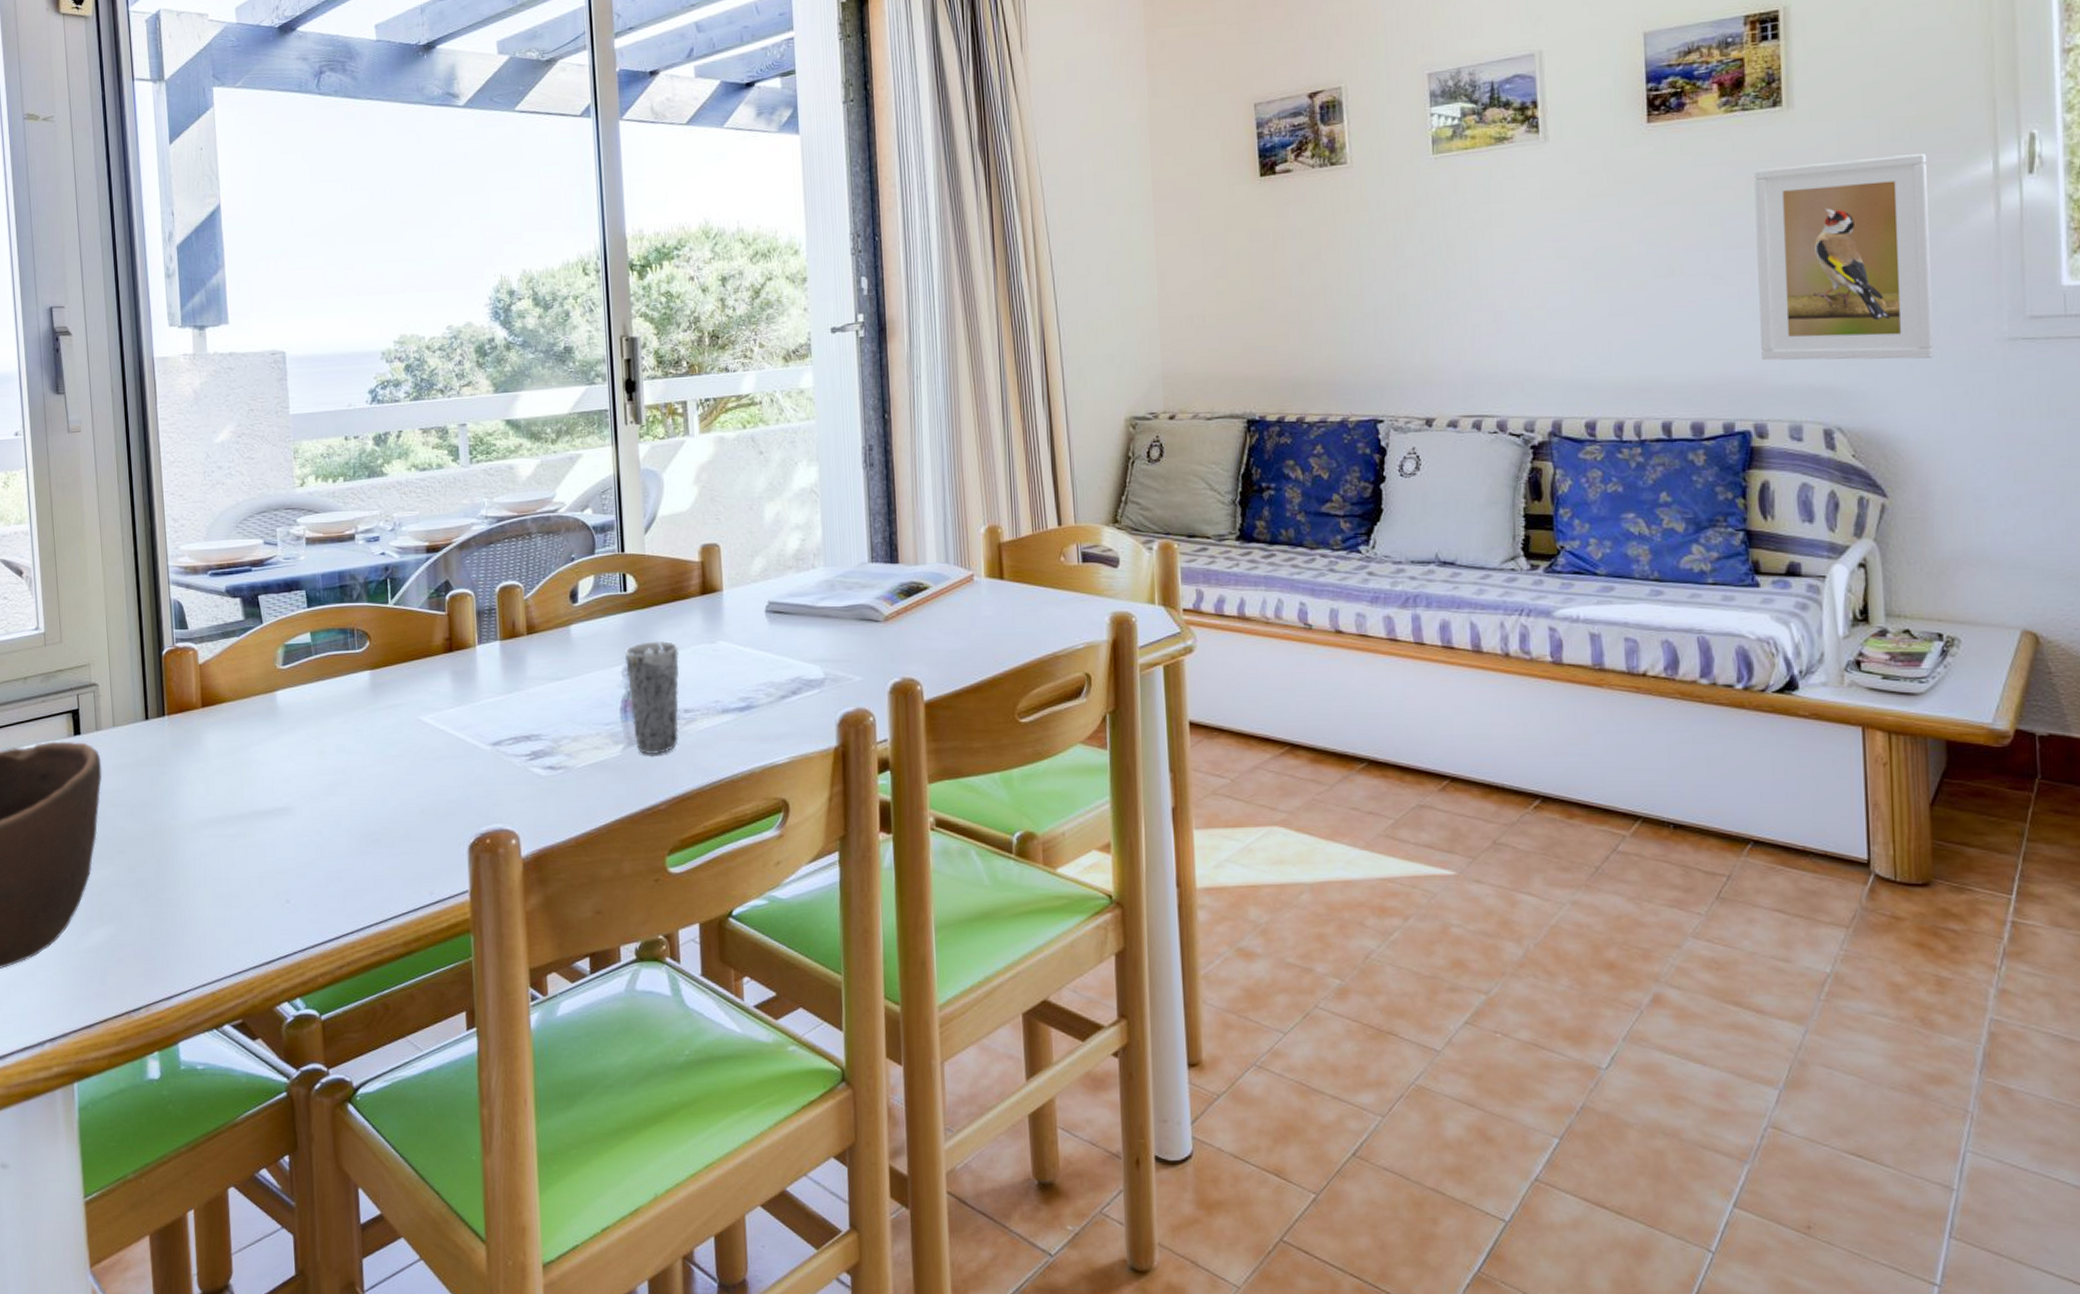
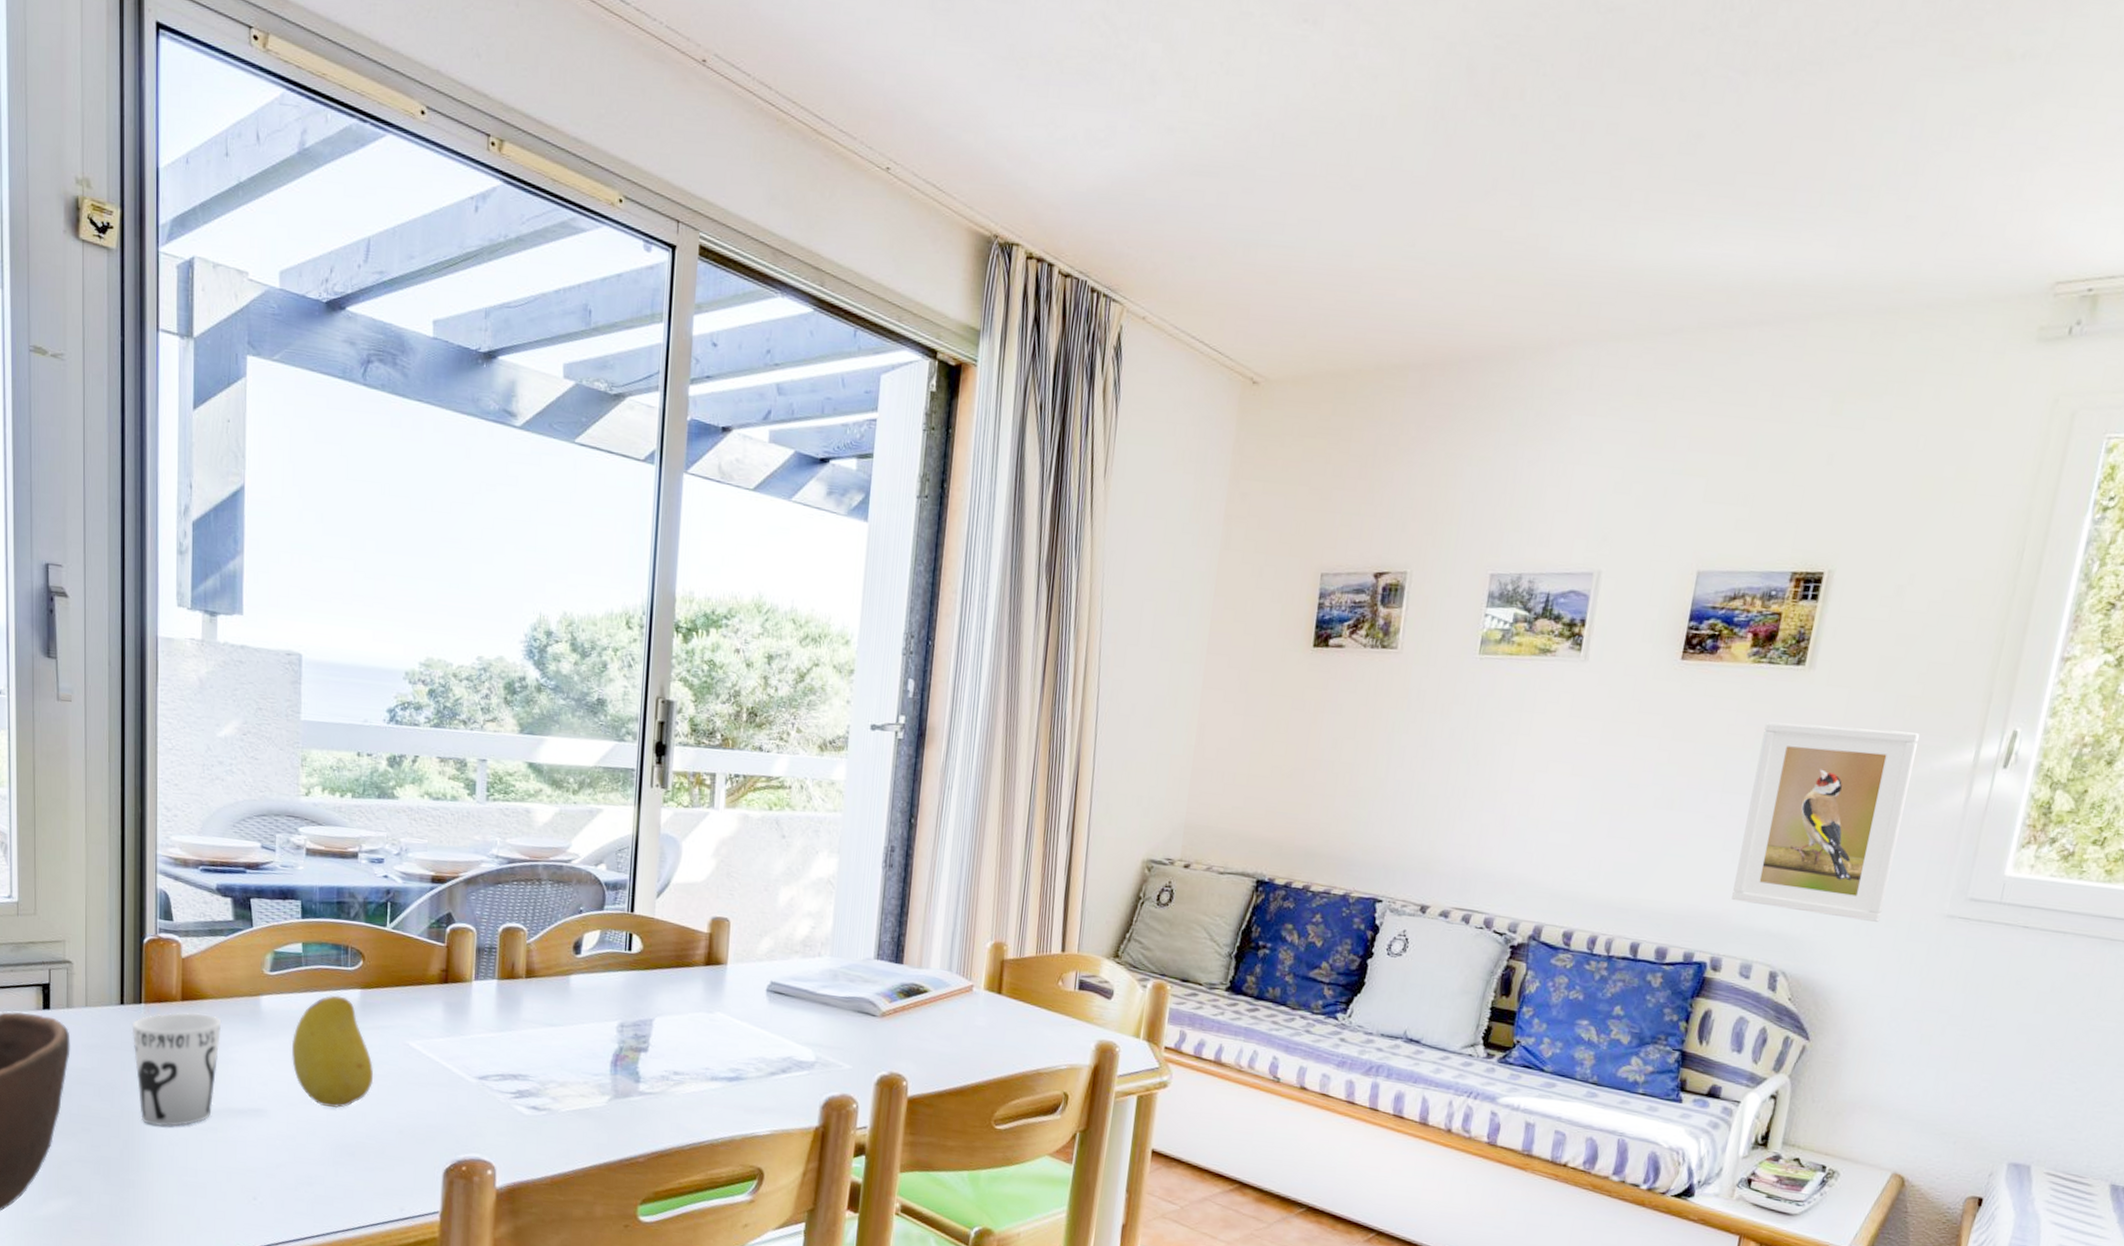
cup: none [157,718,242,838] -> present [132,1012,222,1126]
fruit: none [309,680,391,796] -> present [292,995,374,1109]
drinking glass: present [624,640,679,755] -> none [621,1002,676,1111]

